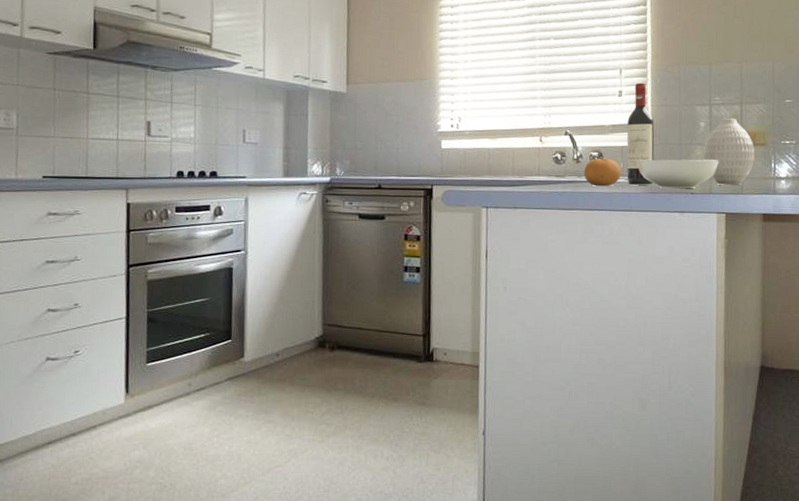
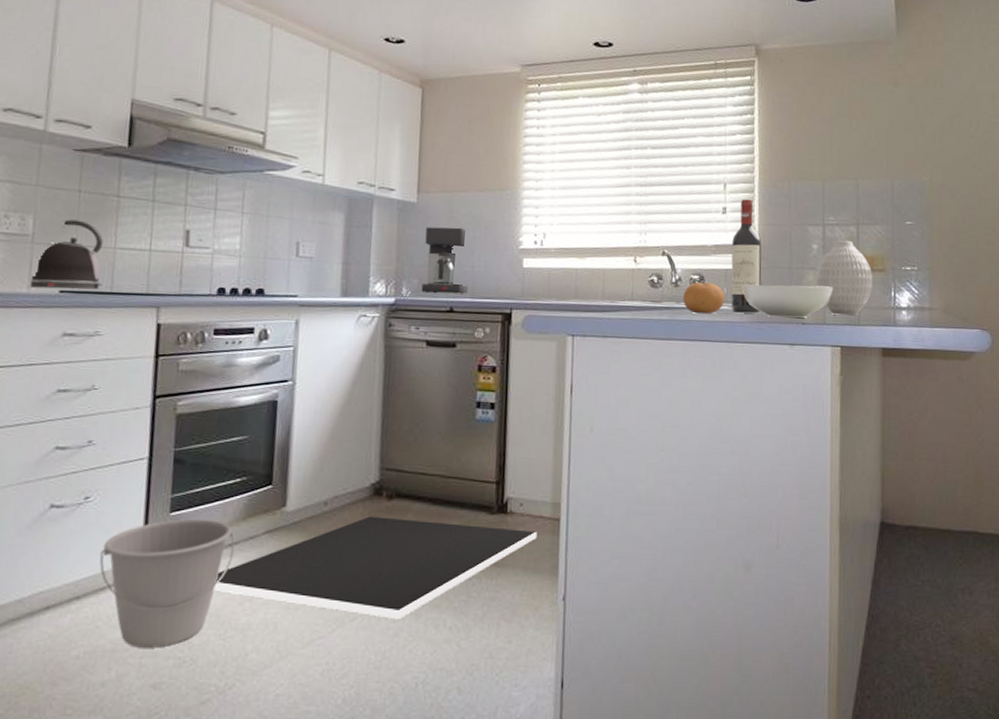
kettle: none [16,114,79,175] -> present [29,219,103,290]
bucket: none [89,369,202,475] -> present [99,519,235,648]
door mat: none [186,365,459,451] -> present [214,516,537,619]
coffee maker: none [353,114,394,173] -> present [421,226,468,294]

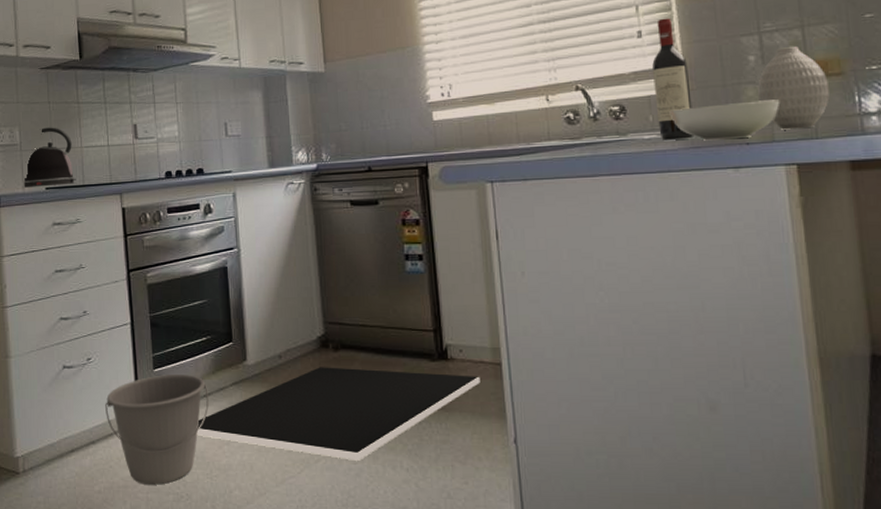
coffee maker: present [421,226,468,294] -> none [336,90,383,156]
fruit: present [683,282,725,315] -> none [604,112,652,146]

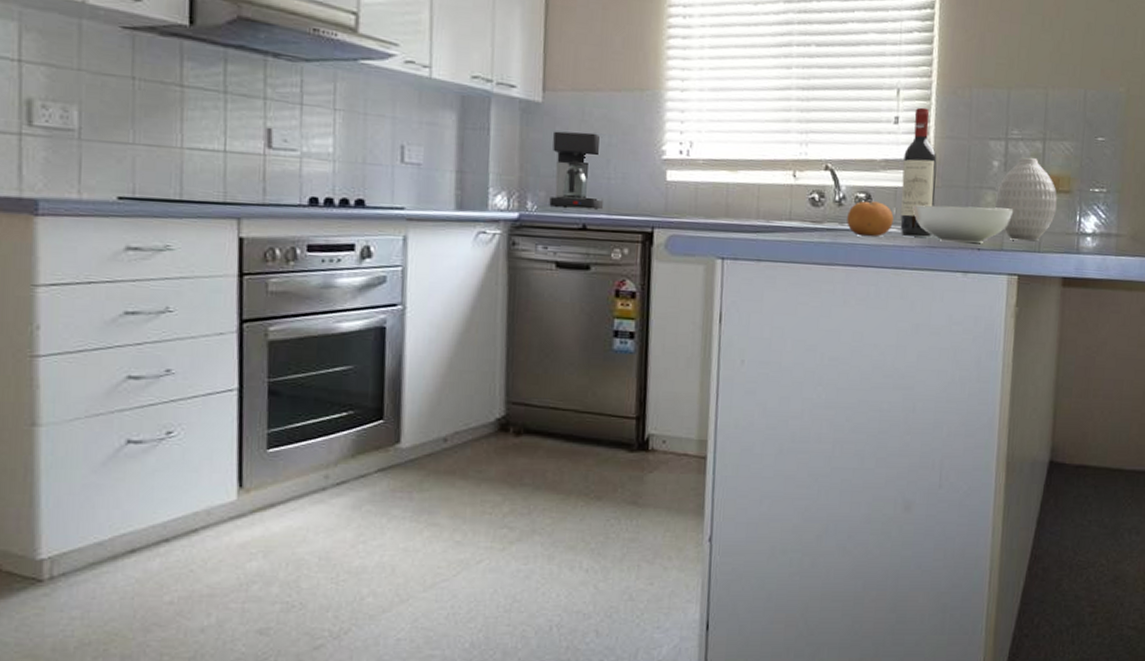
kettle: present [22,127,76,188] -> none [79,112,170,197]
bucket: present [104,375,209,485] -> none [188,456,344,592]
door mat: present [197,367,480,461] -> none [322,454,681,561]
coffee maker: none [336,90,383,156] -> present [549,131,603,210]
fruit: none [604,112,652,146] -> present [847,201,894,238]

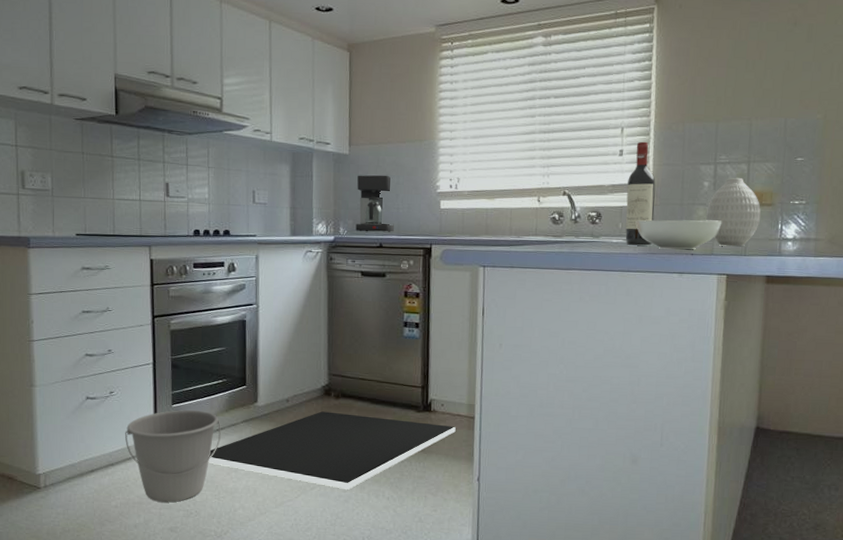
bucket: none [188,456,344,592] -> present [124,410,221,503]
door mat: none [322,454,681,561] -> present [208,411,456,490]
fruit: present [847,201,894,238] -> none [581,218,620,247]

